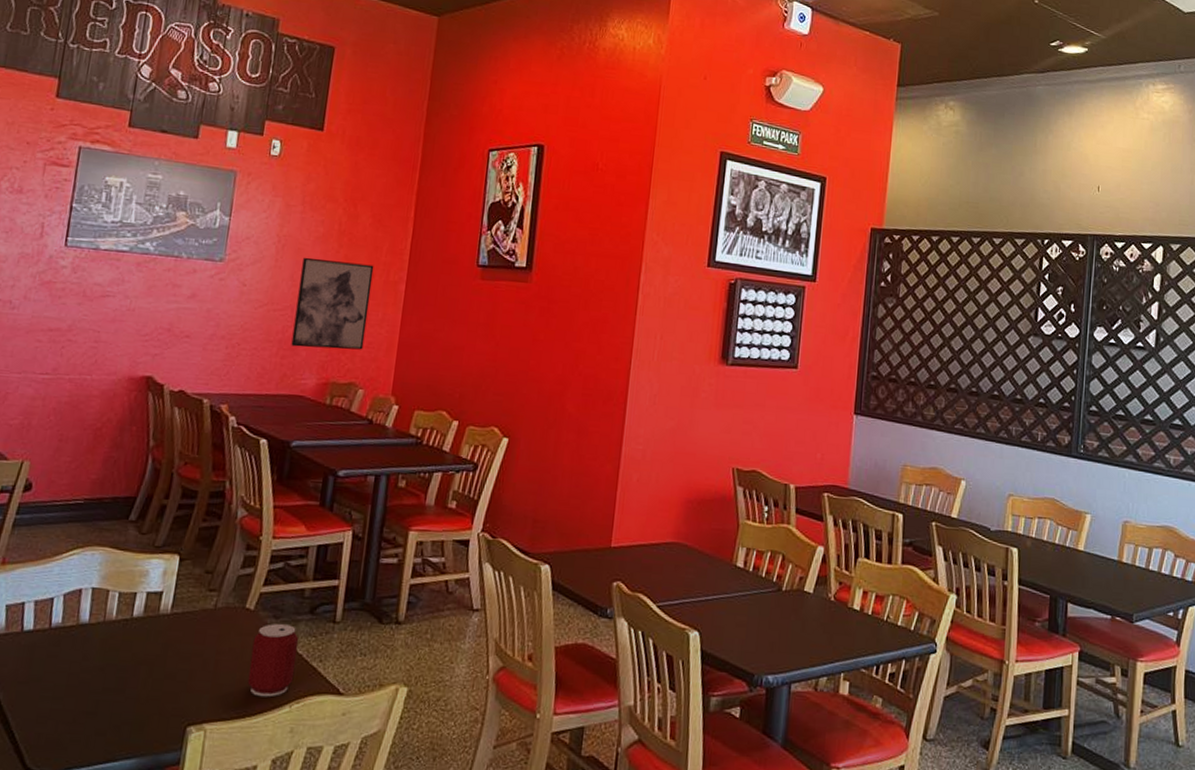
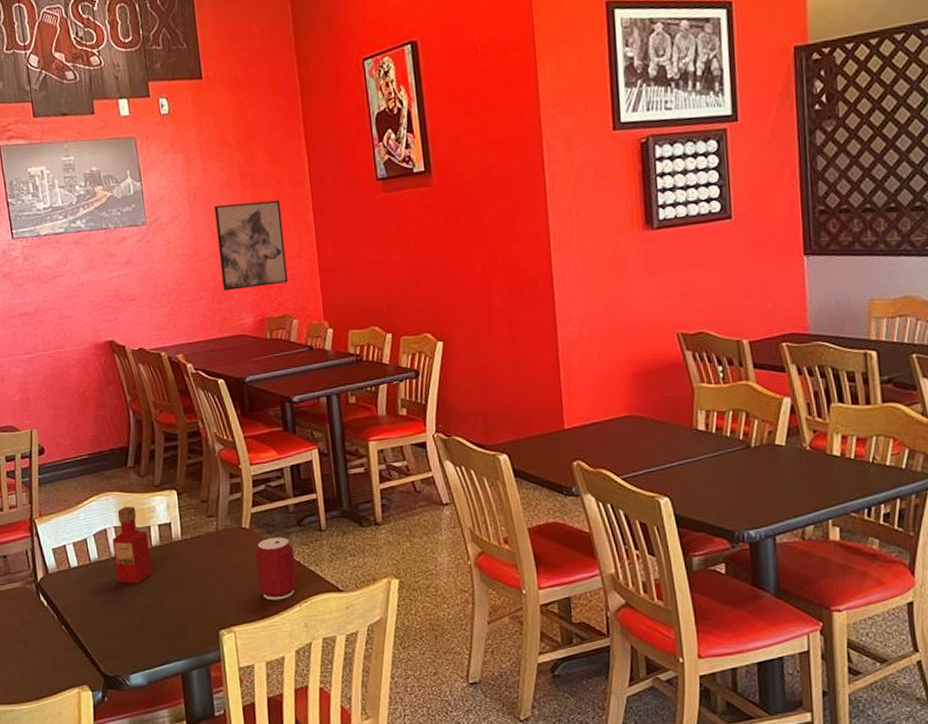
tabasco sauce: none [77,566,131,660] -> present [112,507,152,584]

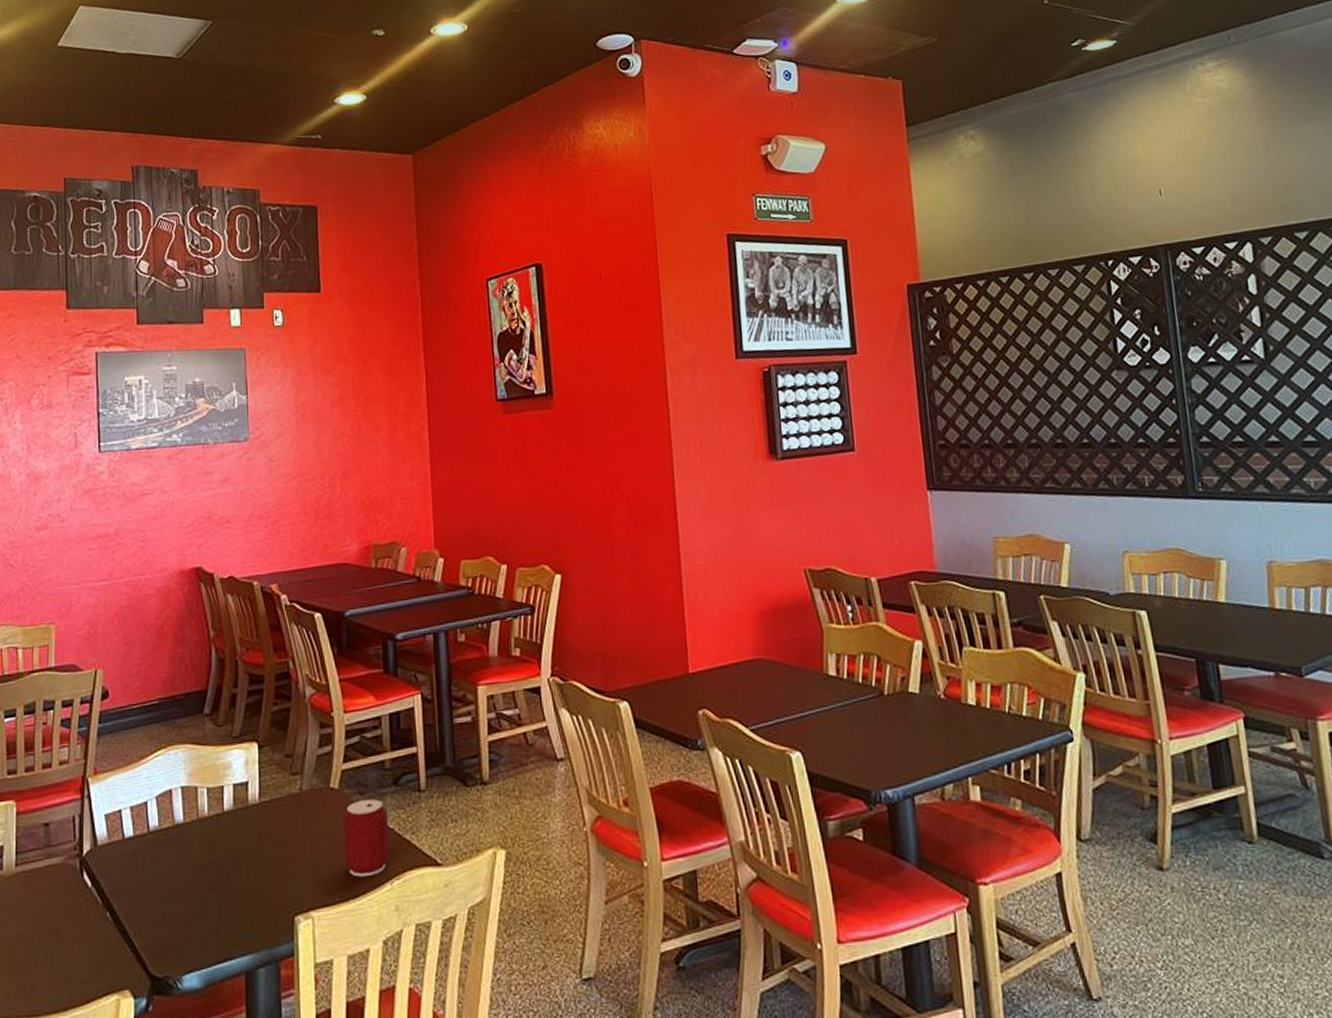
tabasco sauce: present [112,507,152,584] -> none [177,762,221,858]
wall art: present [214,200,288,291] -> none [324,418,398,515]

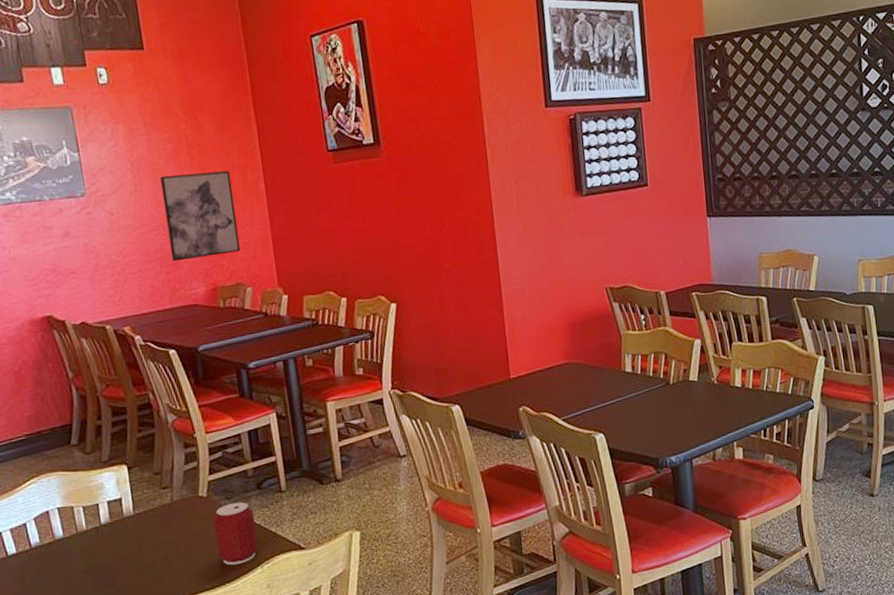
wall art: none [324,418,398,515] -> present [160,170,241,262]

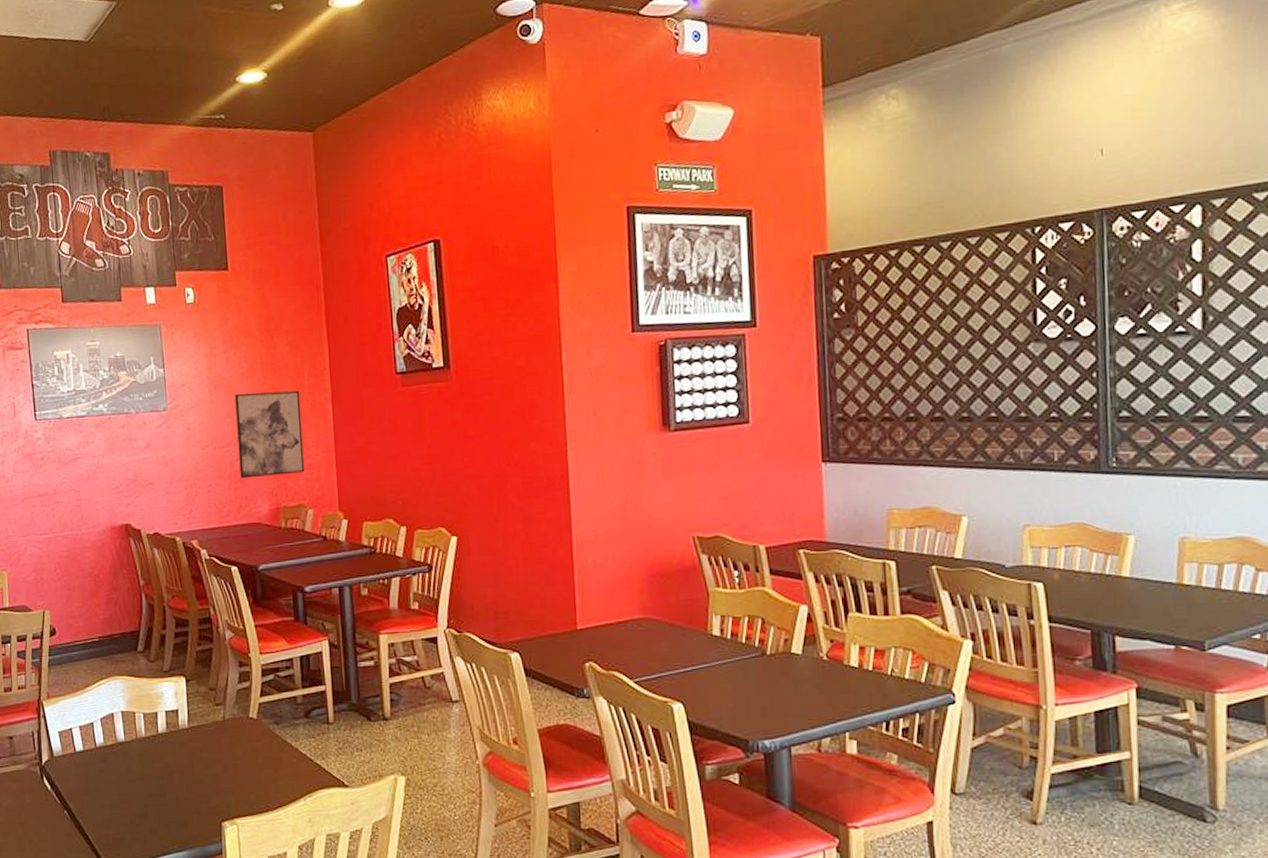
can: present [213,502,259,565] -> none [261,729,303,793]

